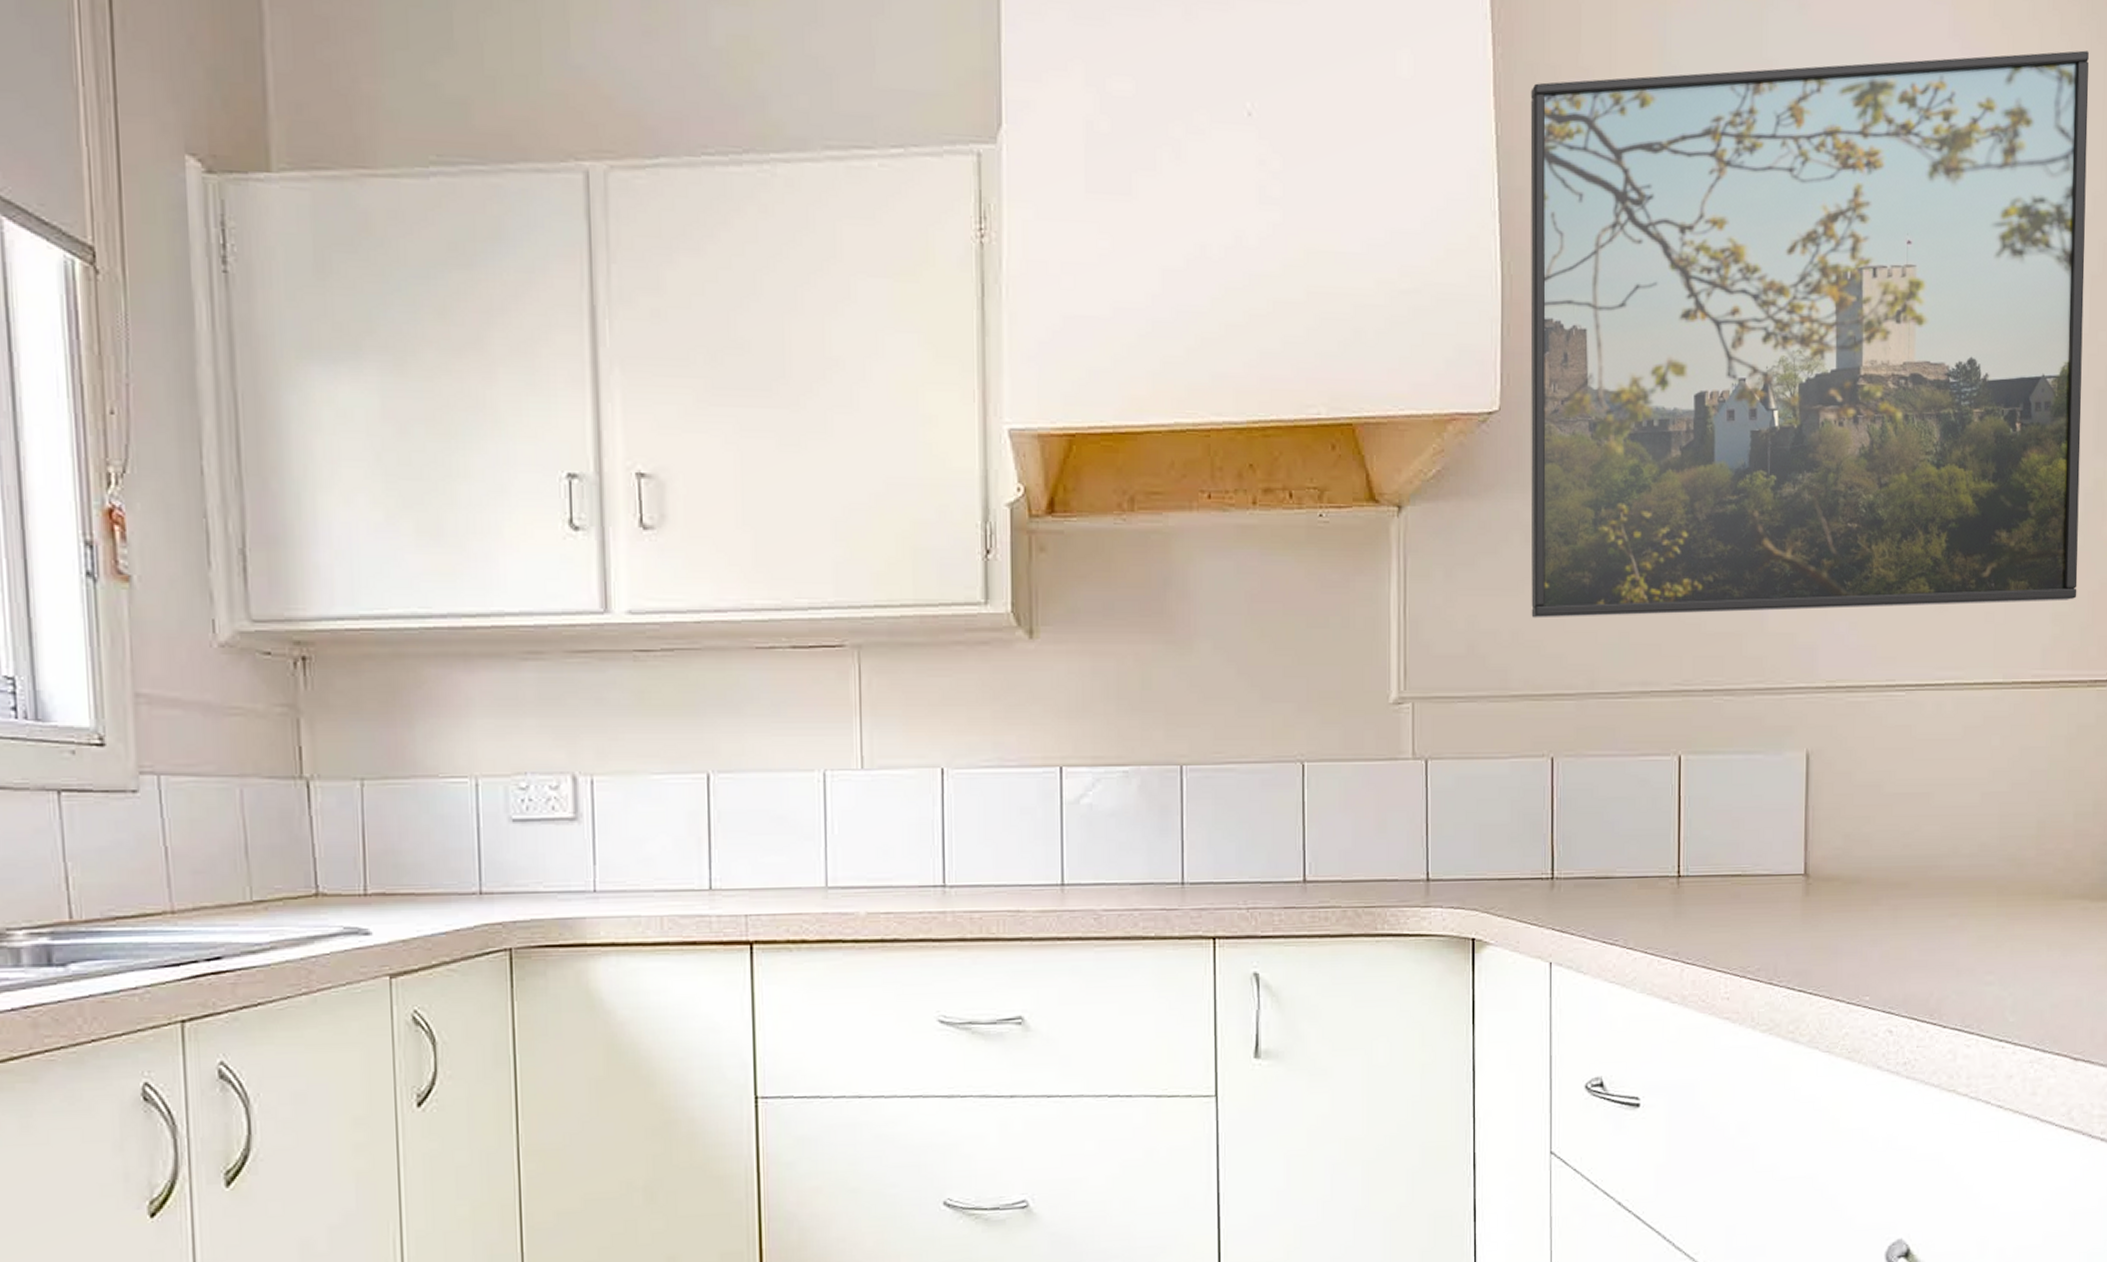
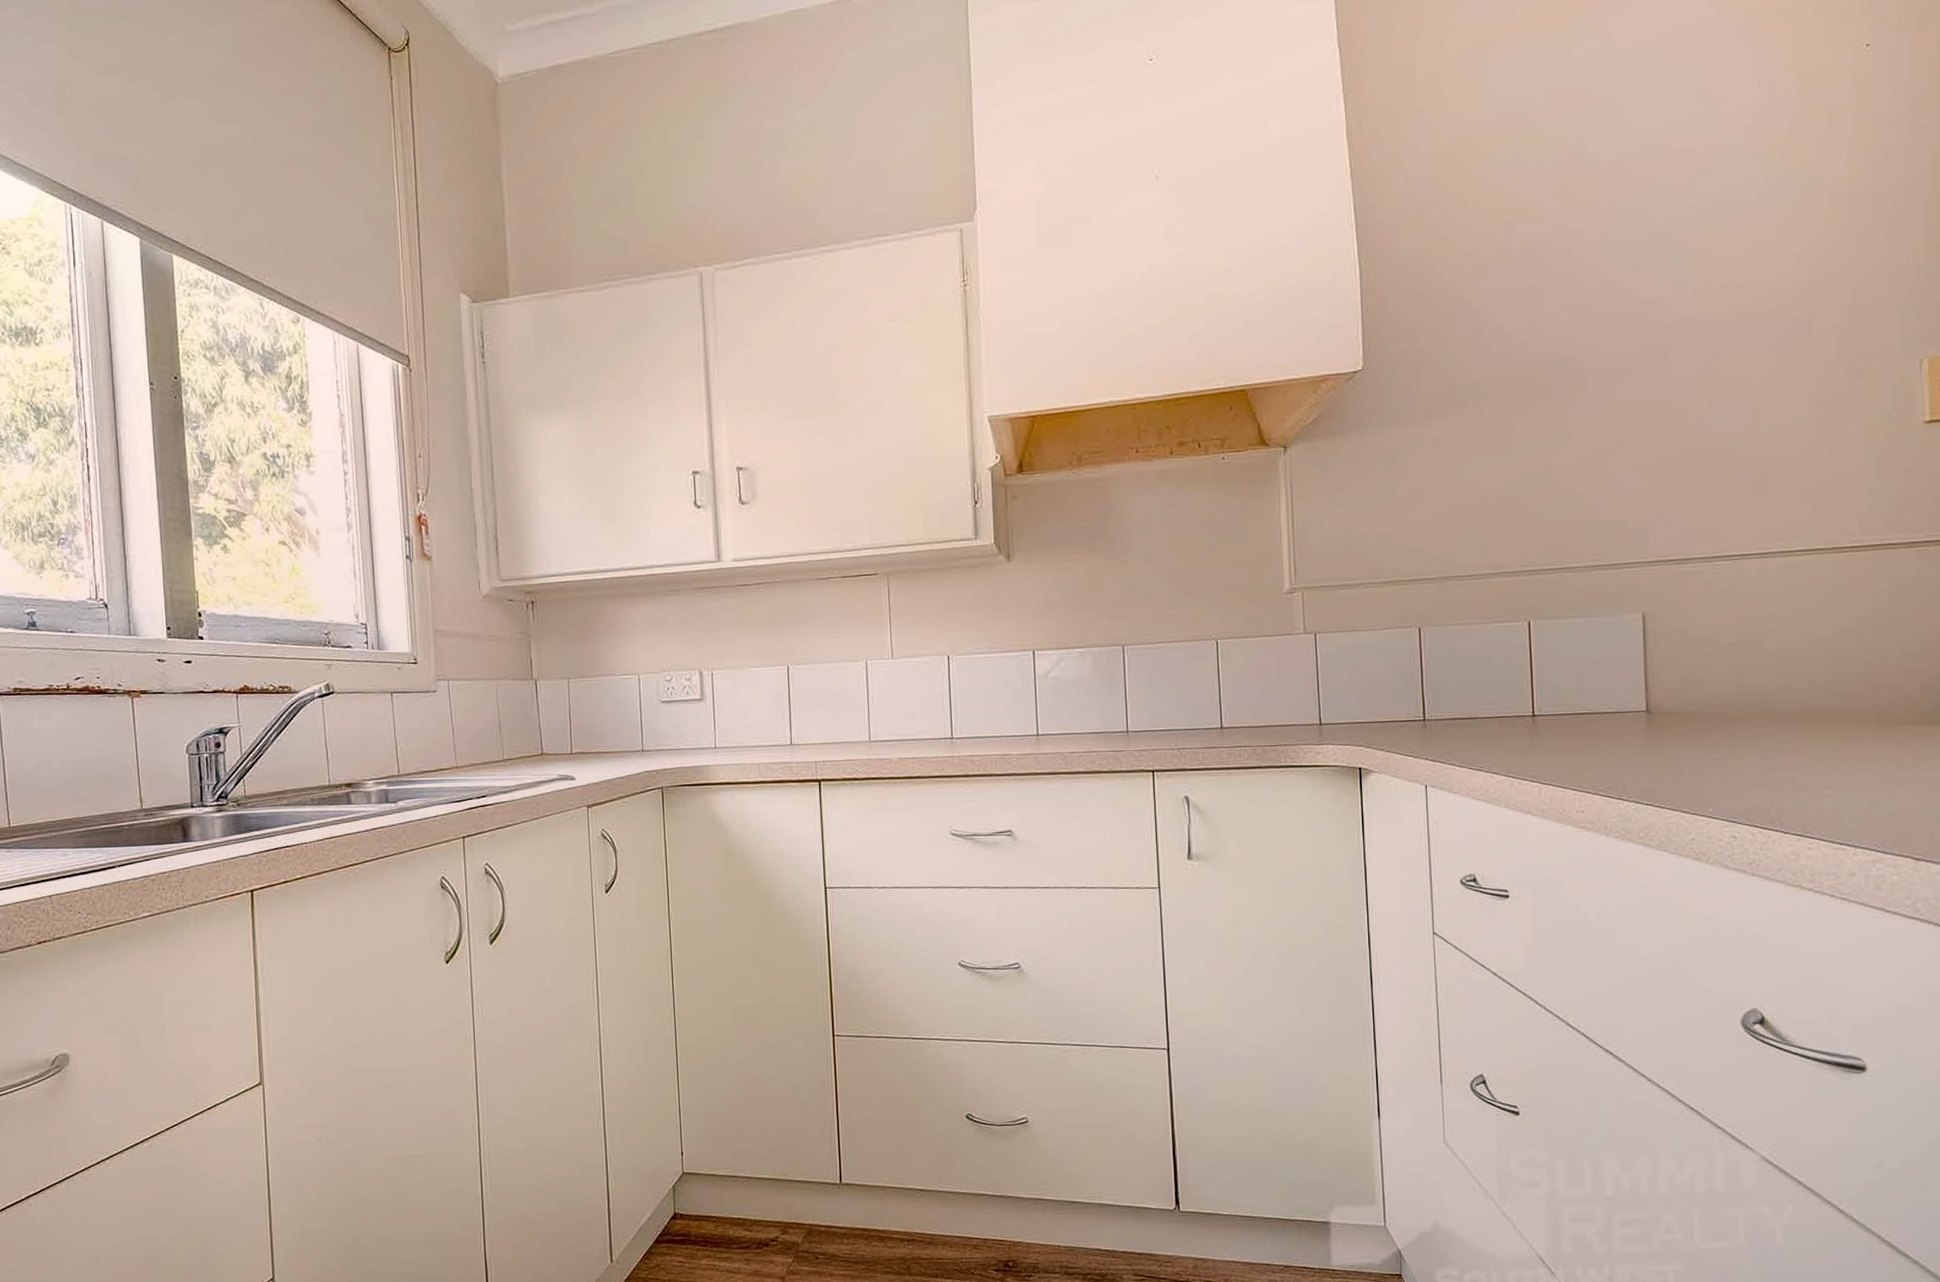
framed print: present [1530,50,2089,618] -> none [1377,33,1892,523]

